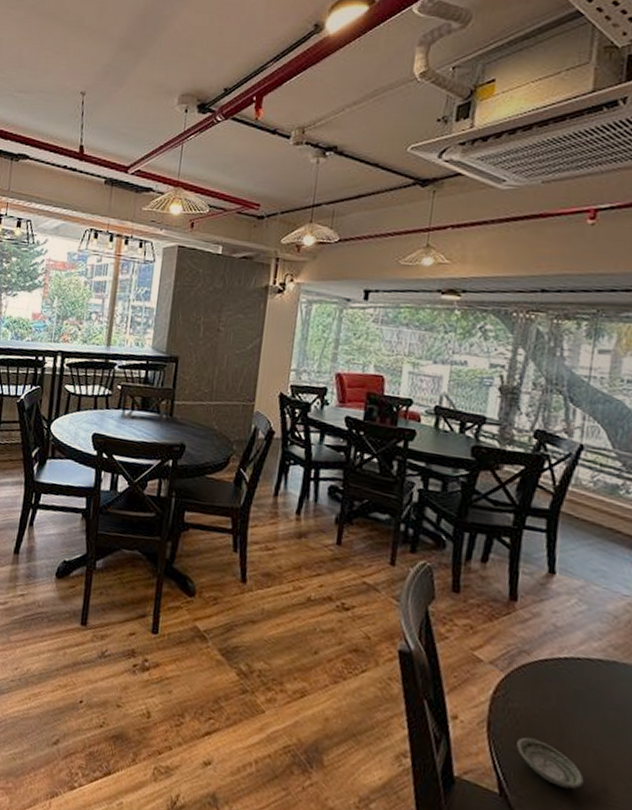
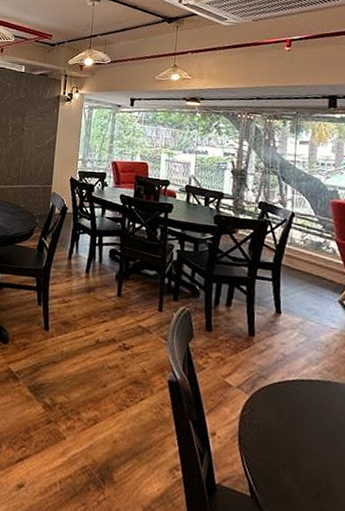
saucer: present [516,737,584,789] -> none [261,447,314,489]

